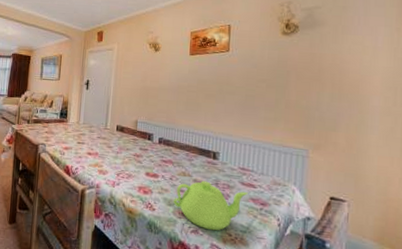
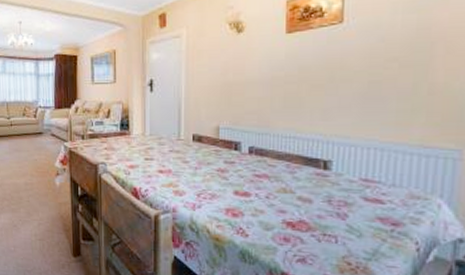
teapot: present [173,180,248,231] -> none [272,197,373,259]

